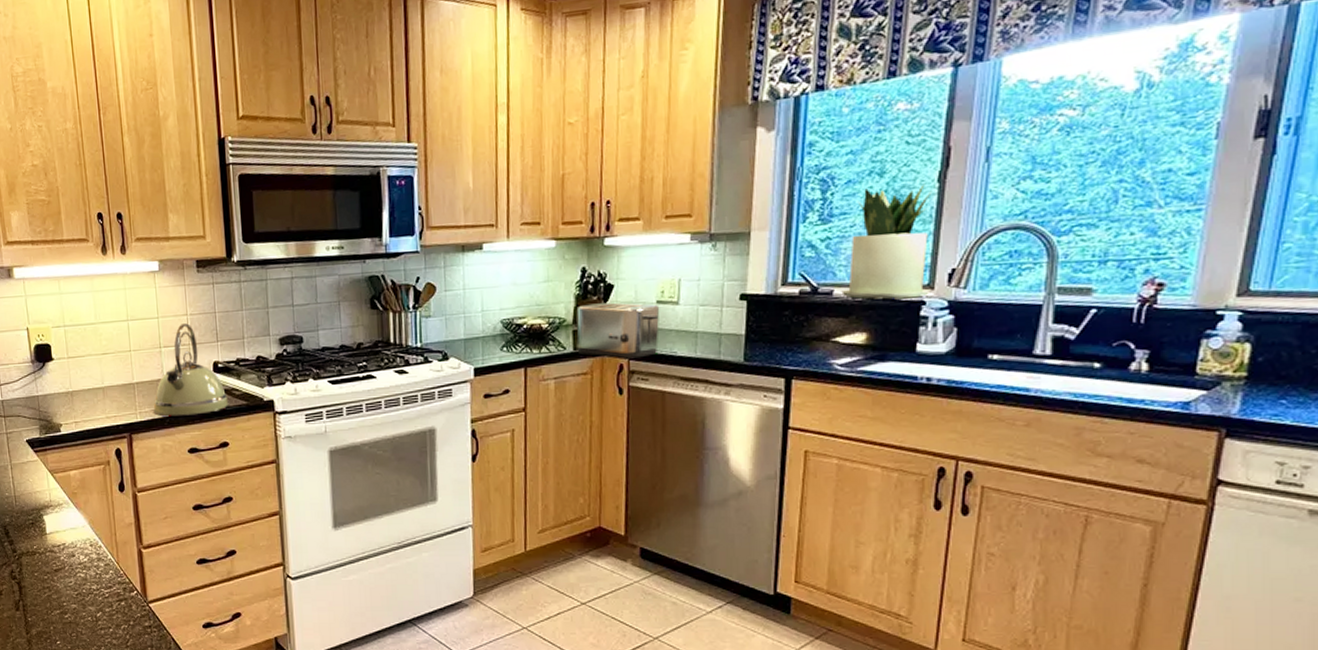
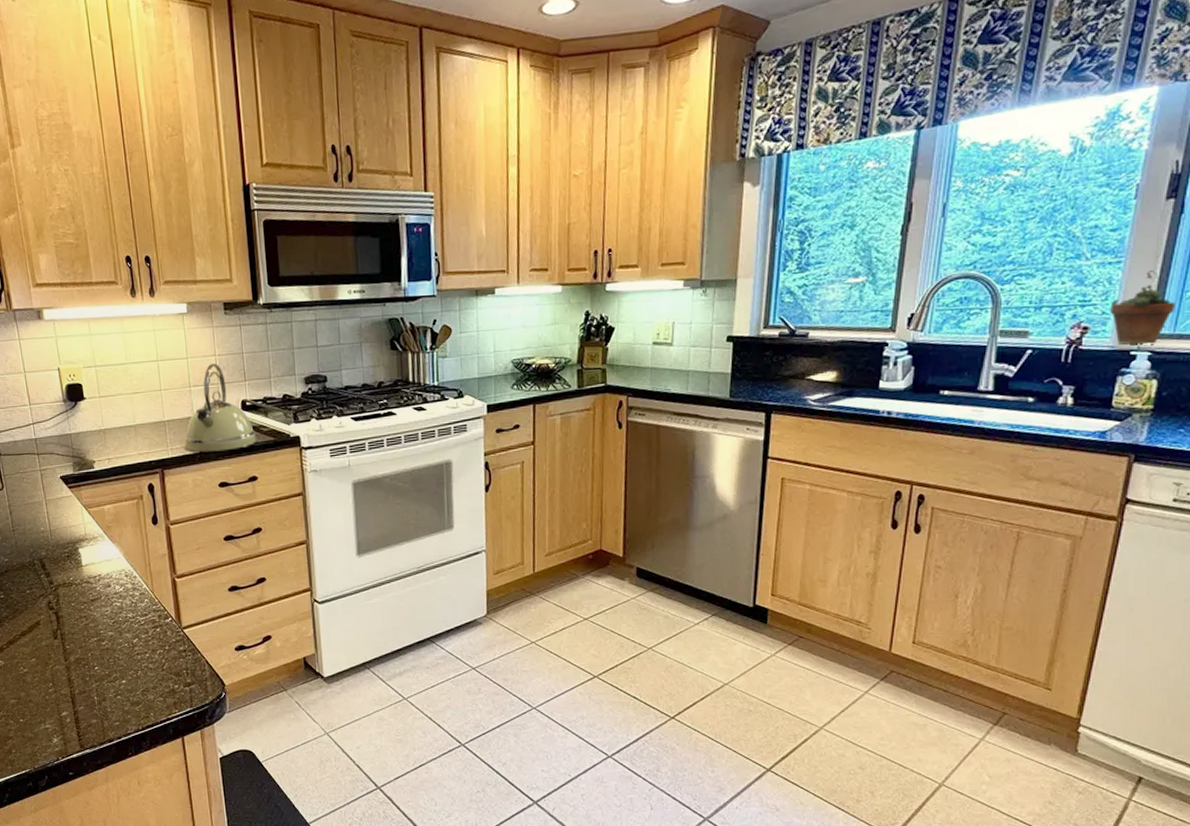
toaster: present [576,302,660,360] -> none [580,343,656,397]
planter: present [841,183,932,300] -> none [815,236,896,341]
succulent plant: none [1190,219,1271,304] -> present [1110,270,1176,345]

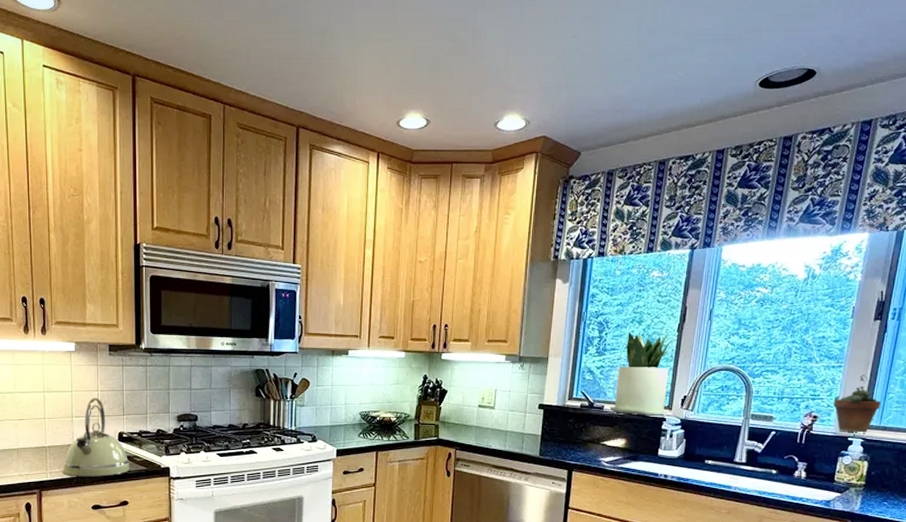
planter: none [815,236,896,341] -> present [609,332,673,416]

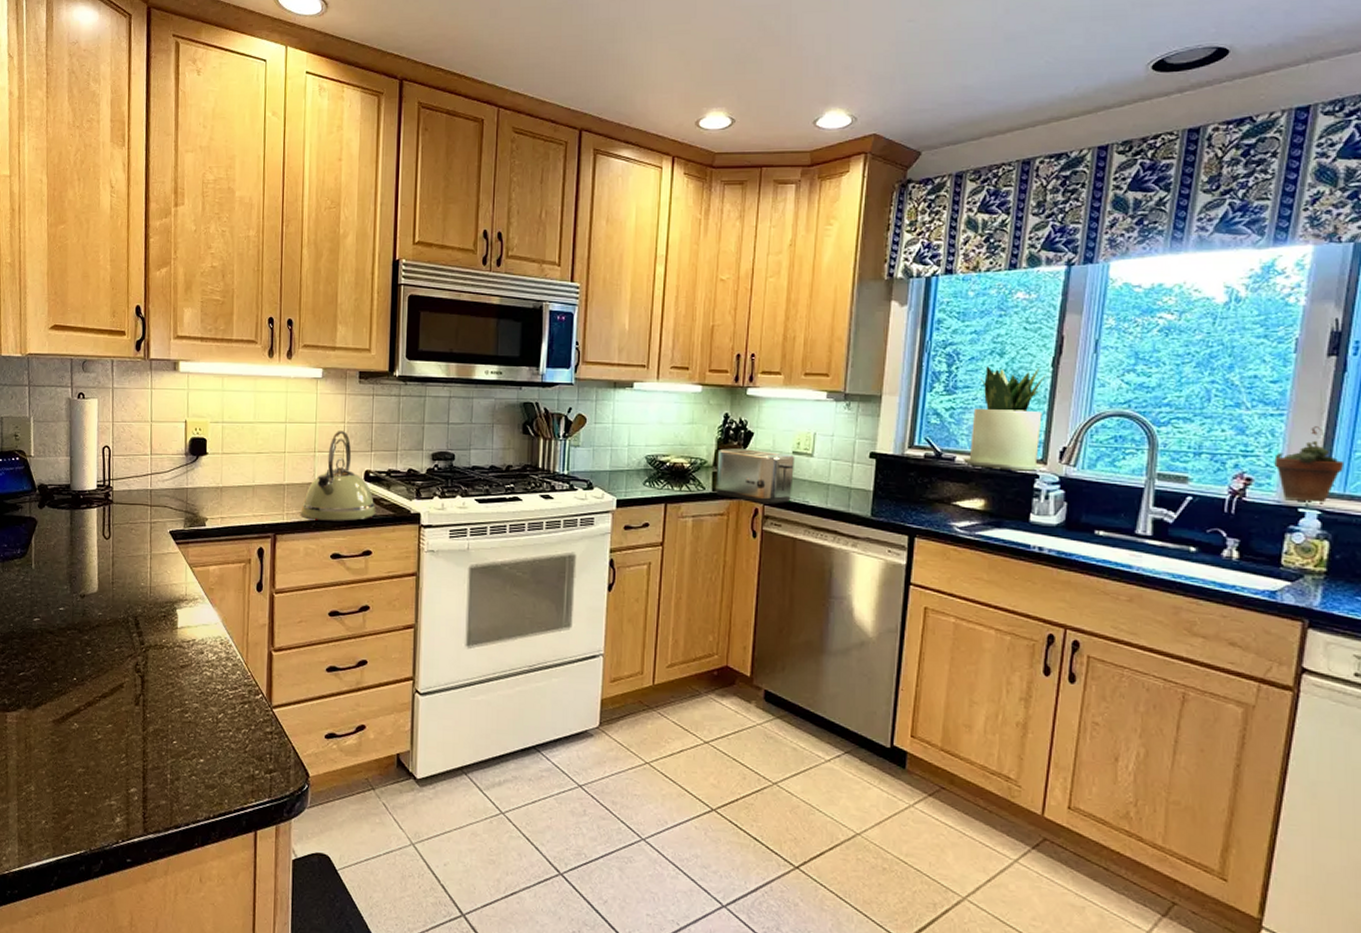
toaster: none [417,404,481,450] -> present [715,448,795,505]

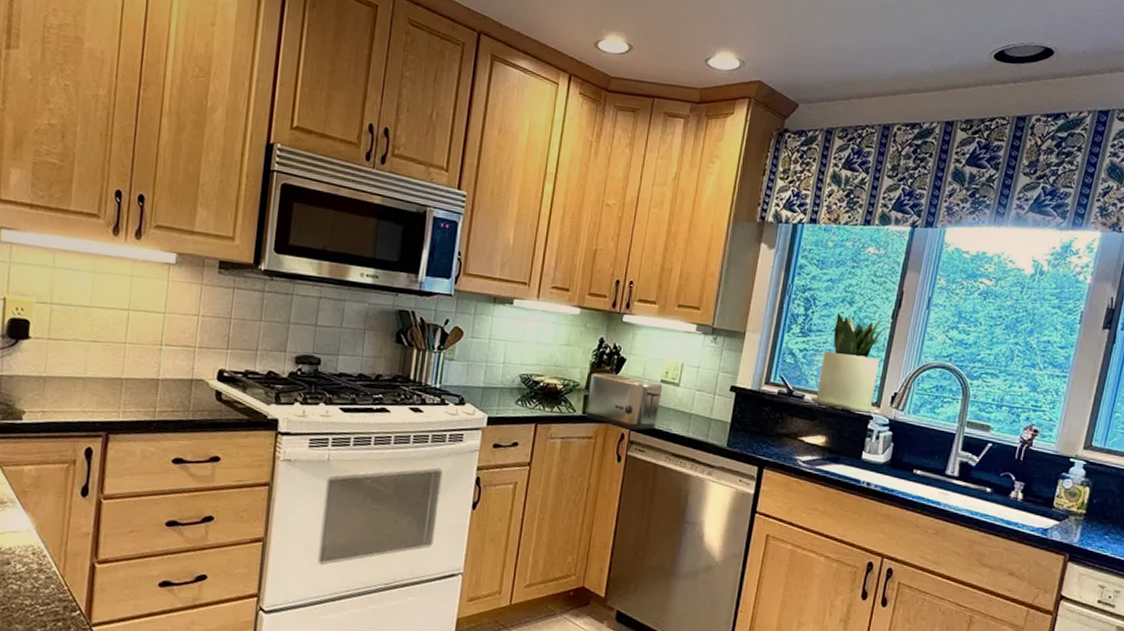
kettle: present [300,431,376,522] -> none [139,324,229,424]
succulent plant: present [1274,426,1345,503] -> none [1056,388,1107,455]

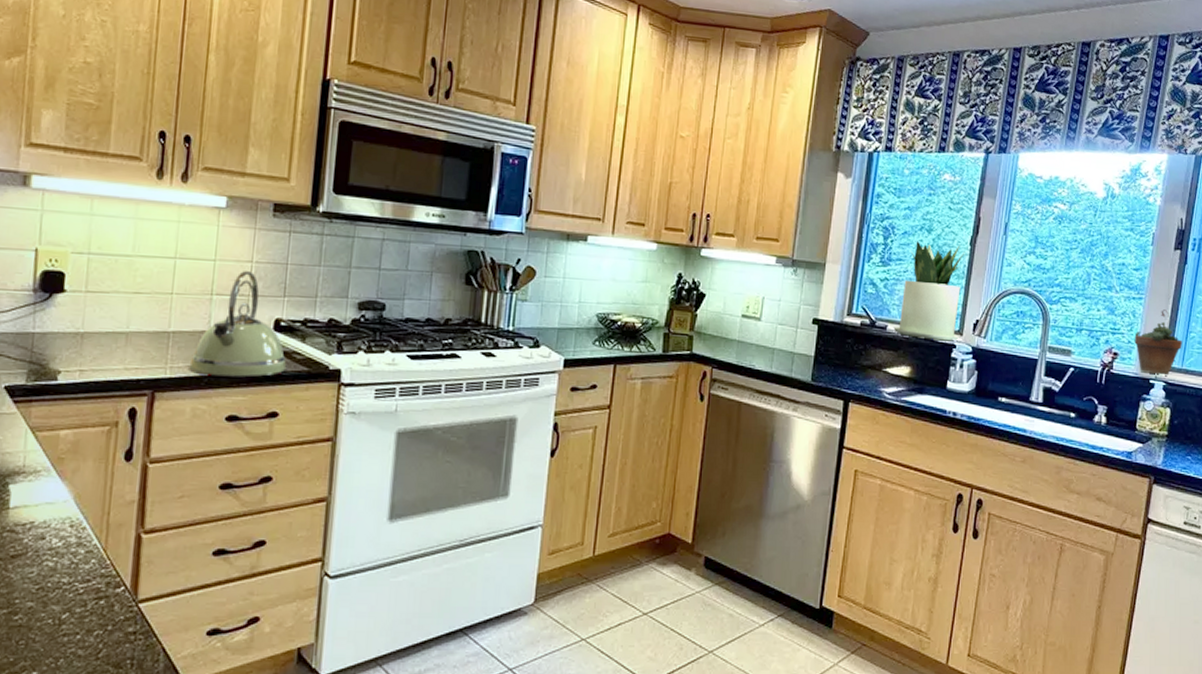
kettle: none [139,324,229,424] -> present [189,271,287,378]
toaster: present [586,372,663,431] -> none [666,309,744,368]
succulent plant: none [1056,388,1107,455] -> present [1134,309,1183,376]

